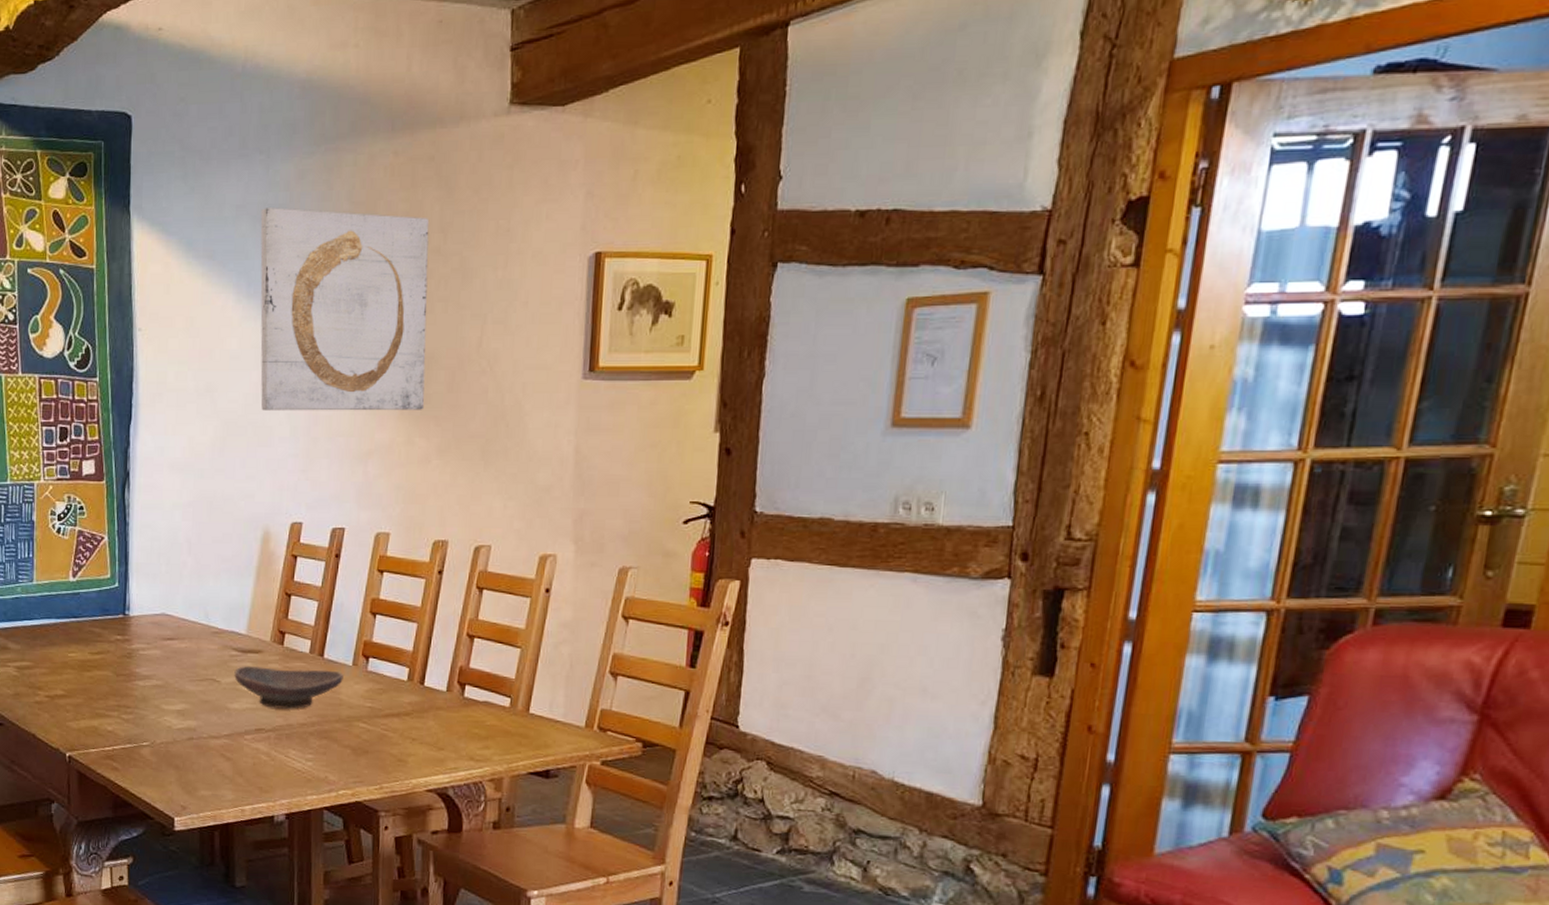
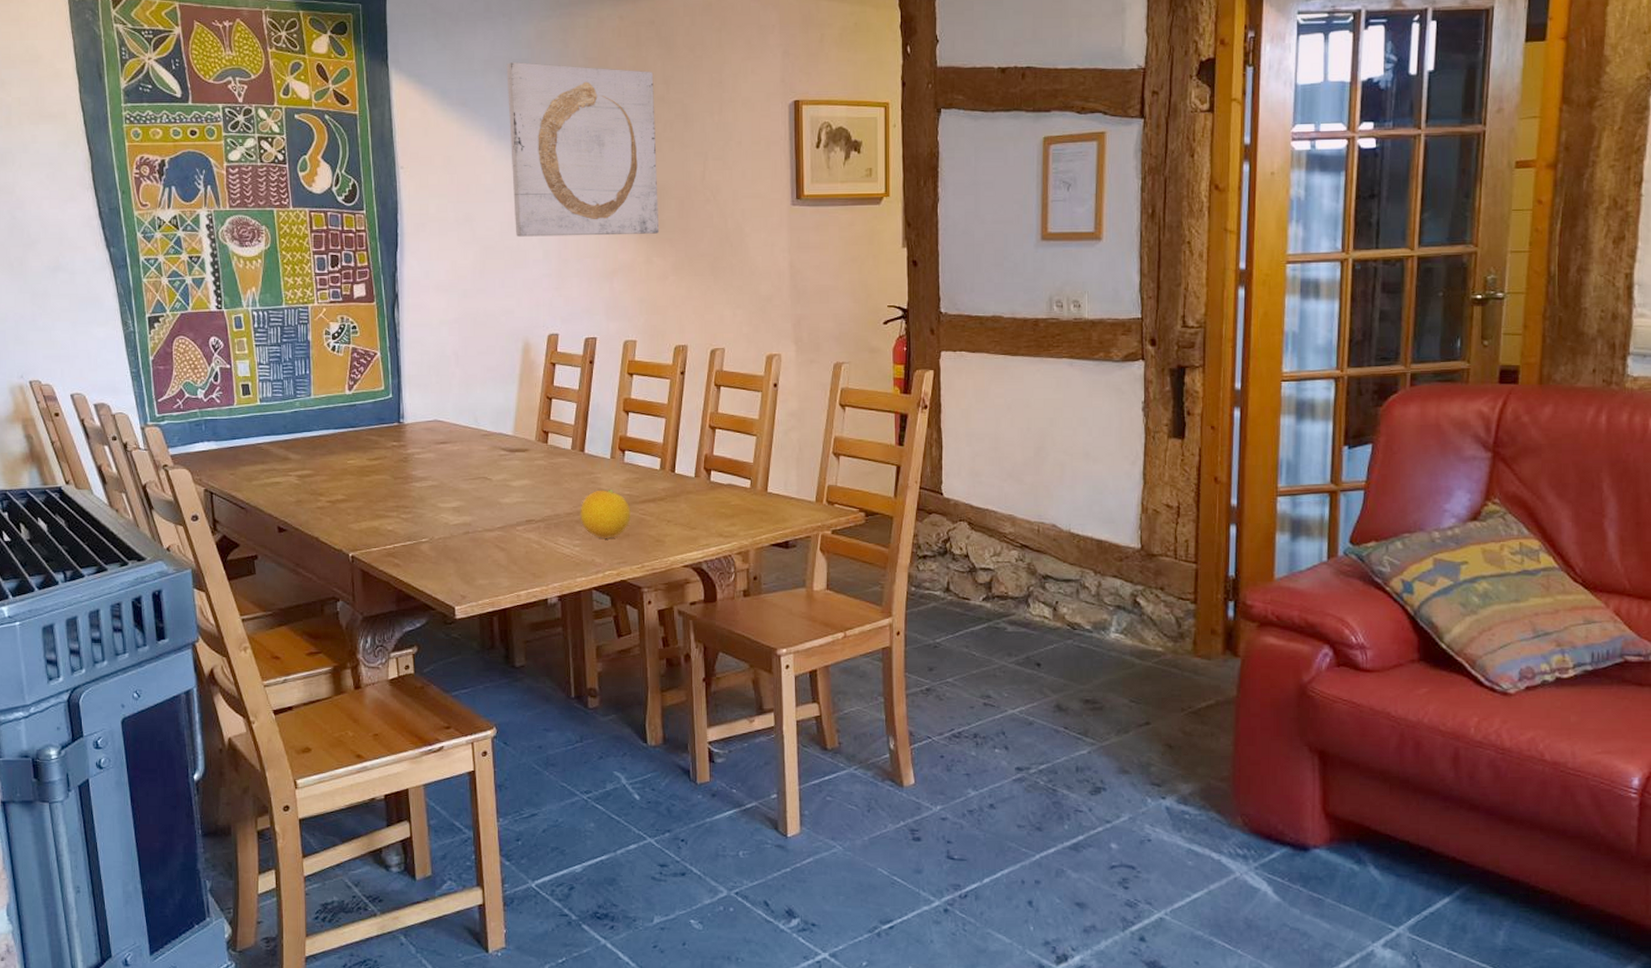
decorative bowl: present [234,665,344,709] -> none [504,463,603,501]
fruit: none [314,699,372,755] -> present [580,488,631,539]

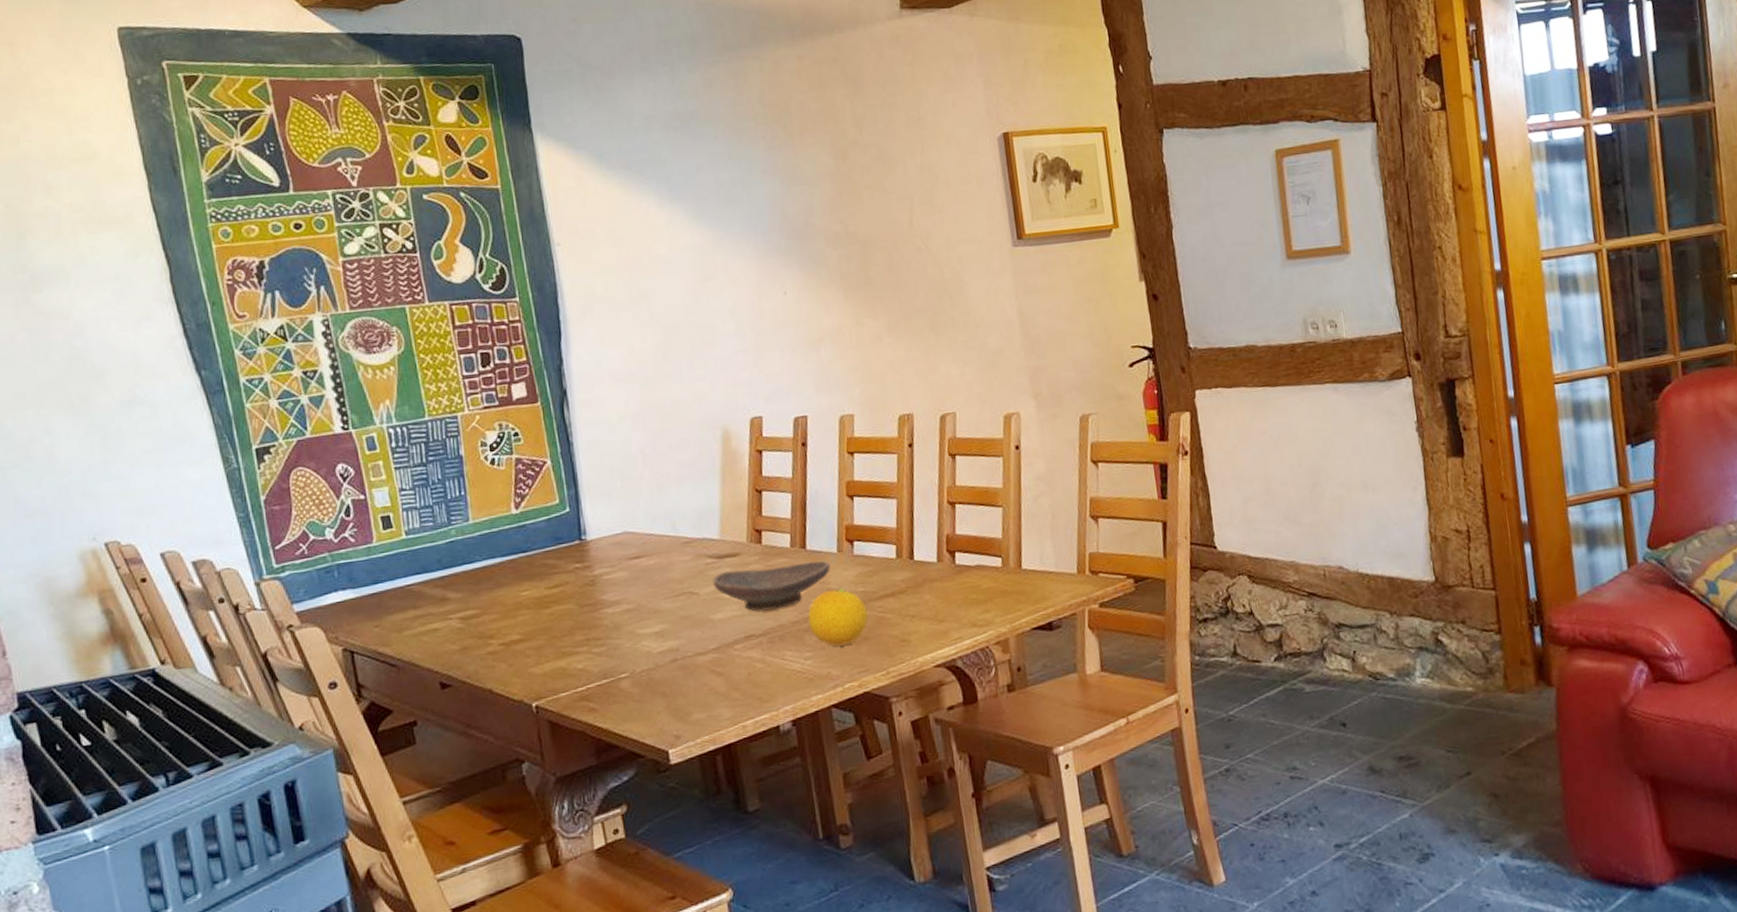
decorative bowl: none [504,463,603,501] -> present [713,561,830,611]
wall art: present [506,62,660,237] -> none [672,113,868,311]

